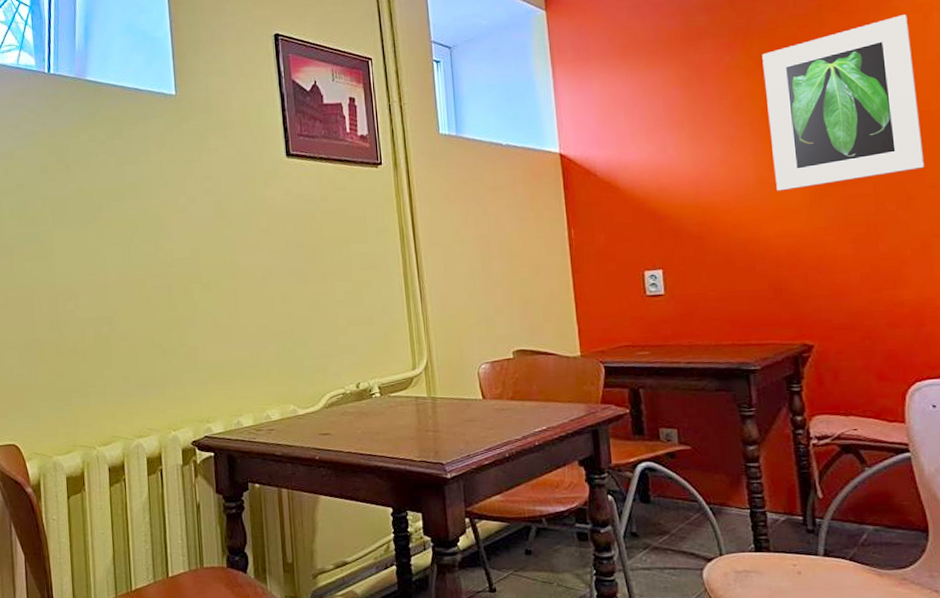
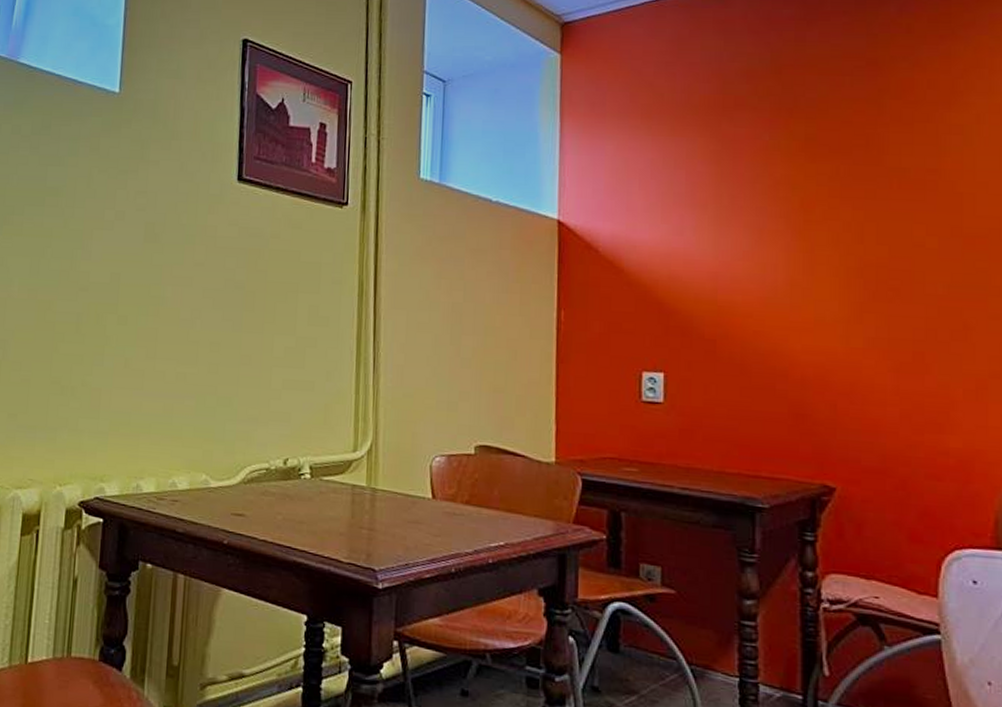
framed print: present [762,14,925,191] -> none [807,113,988,300]

